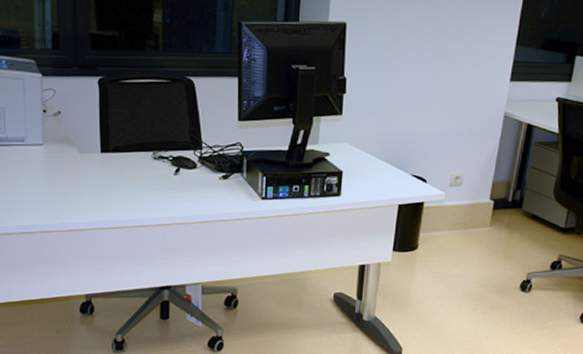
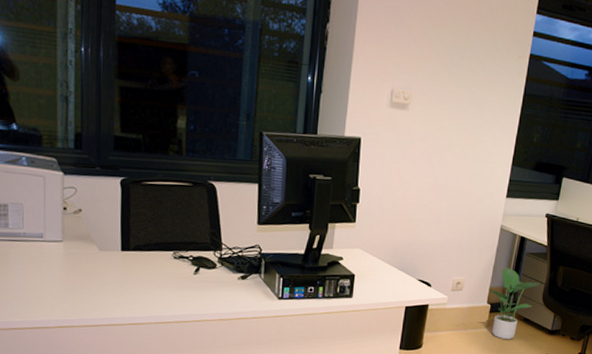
potted plant: none [491,158,550,239] -> present [488,267,540,339]

